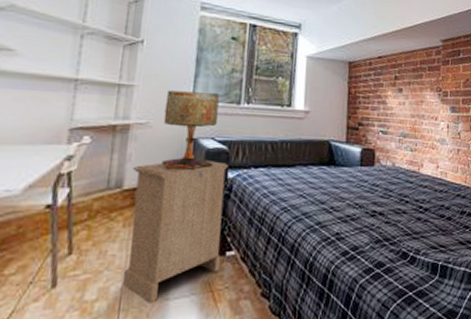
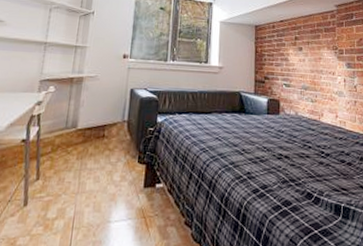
cabinet: present [121,159,228,303] -> none [75,106,158,224]
table lamp: present [162,90,220,170] -> none [106,50,151,115]

